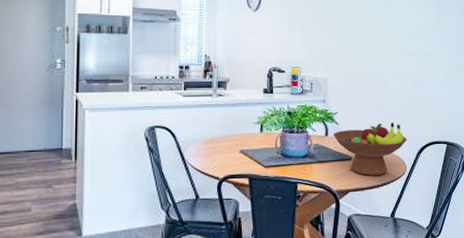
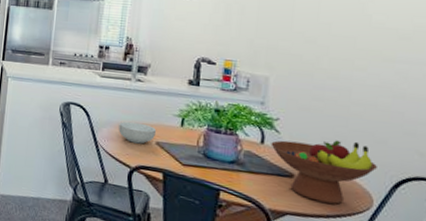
cereal bowl: none [205,135,240,155] -> present [118,121,157,144]

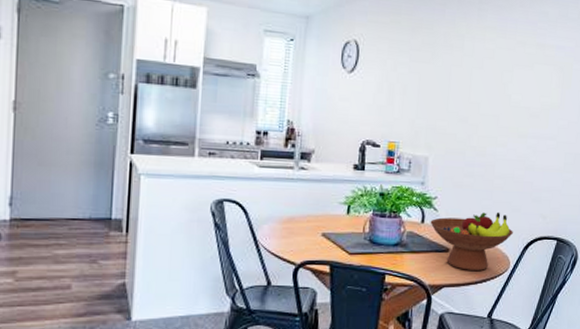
cereal bowl: present [118,121,157,144] -> none [281,214,323,238]

